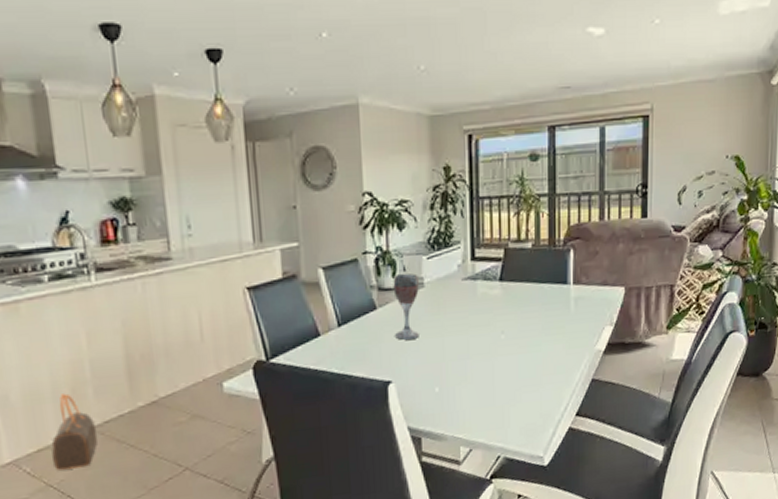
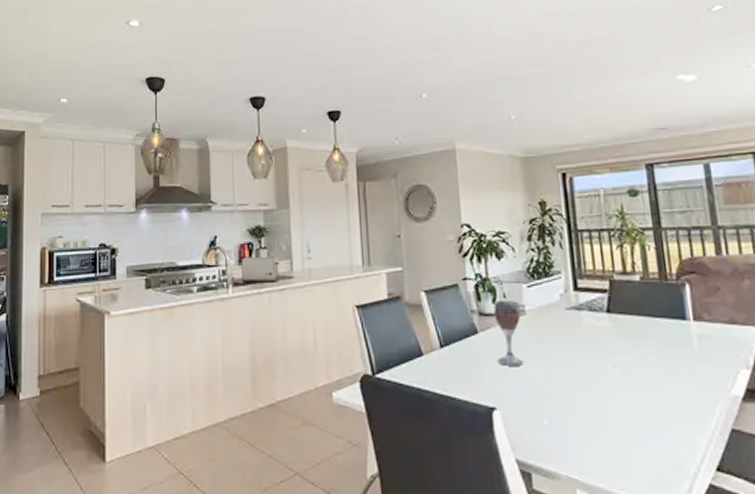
handbag: present [51,393,99,471] -> none [186,389,224,459]
toaster: none [104,234,154,268] -> present [241,256,279,283]

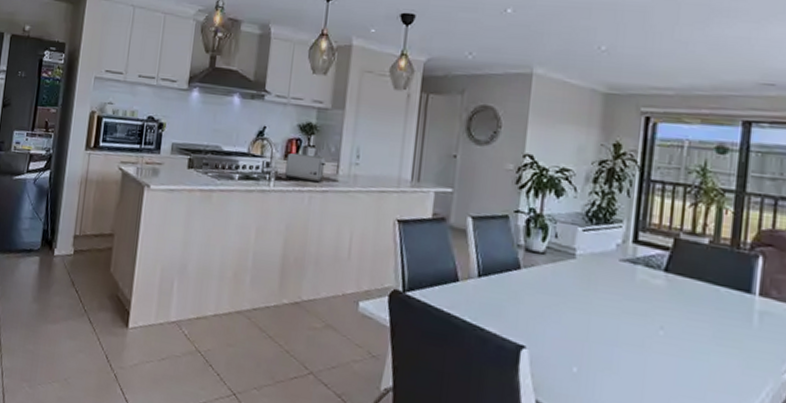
cup: present [493,301,523,366] -> none [536,240,571,309]

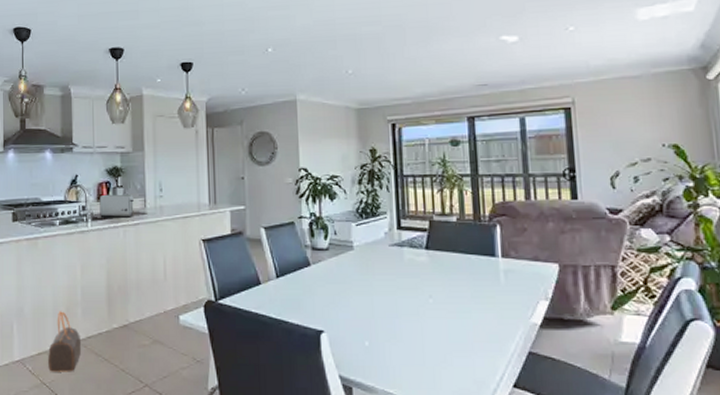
handbag: none [206,275,246,344] -> present [48,311,82,372]

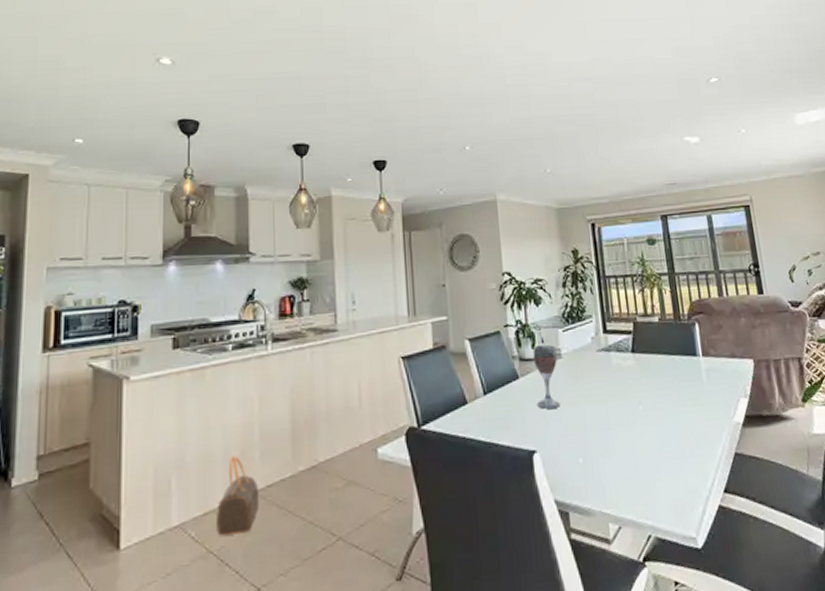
toaster: present [99,194,134,218] -> none [282,309,323,339]
cup: none [325,237,349,294] -> present [532,345,560,409]

